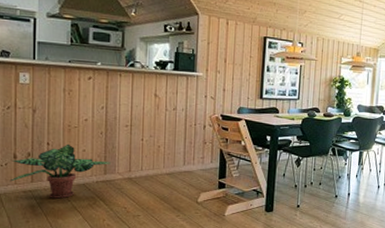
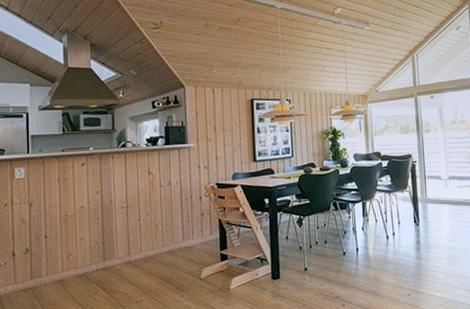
potted plant: present [9,143,111,199] -> none [9,234,109,294]

